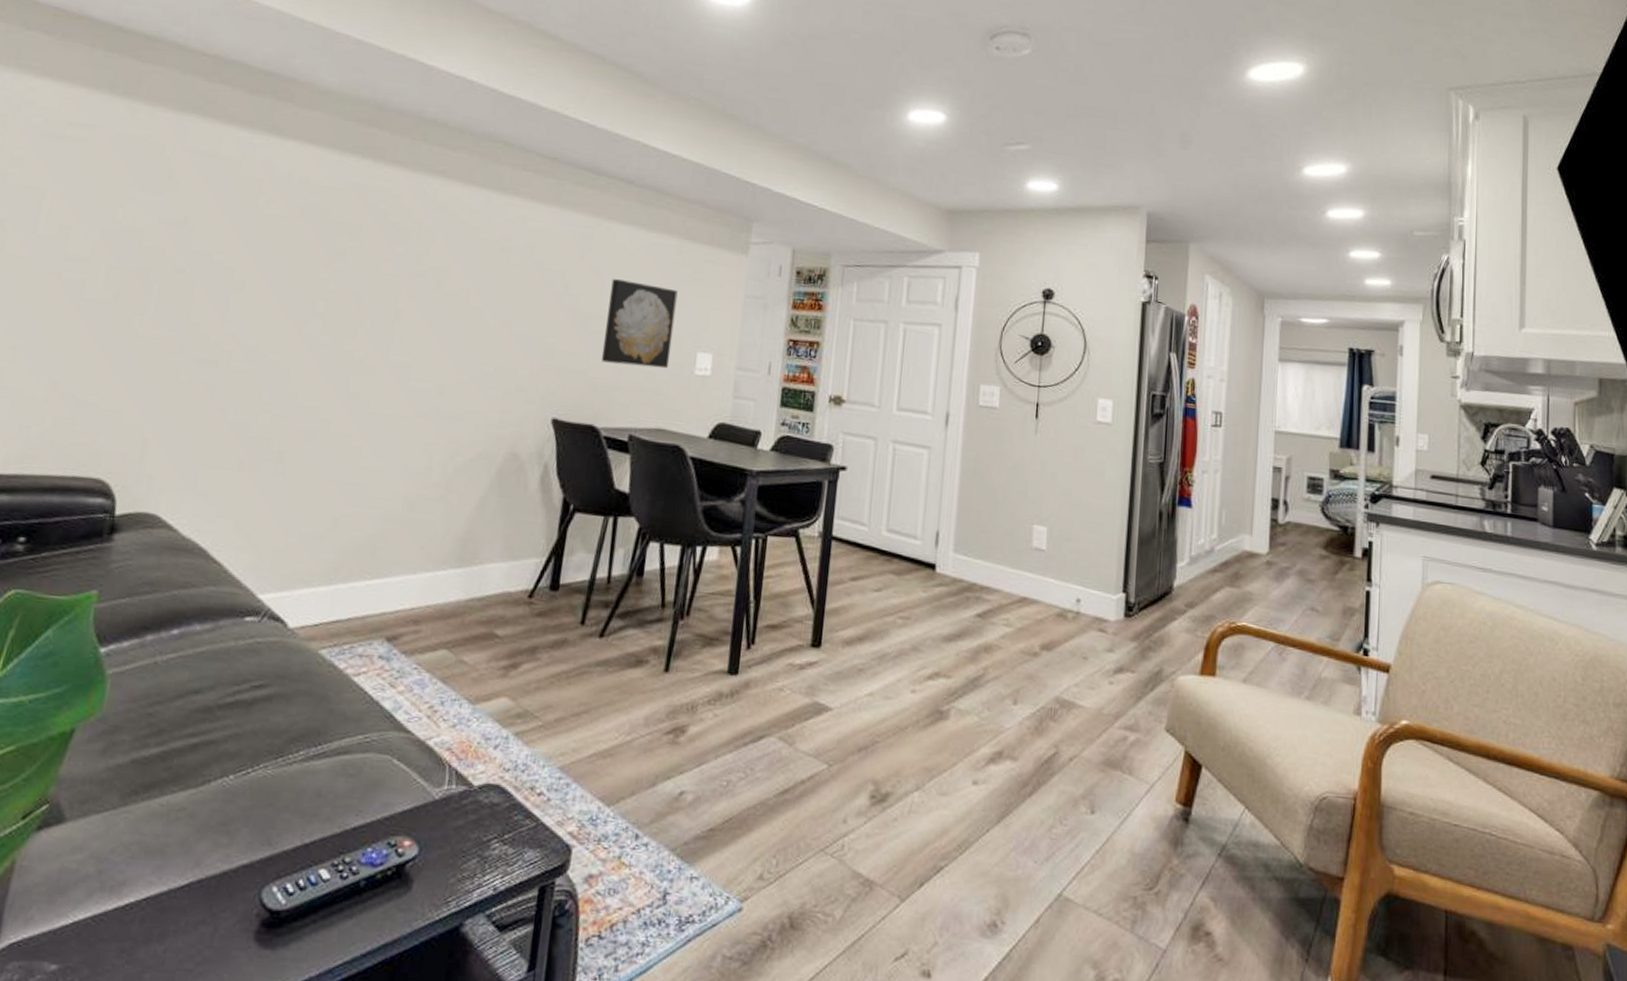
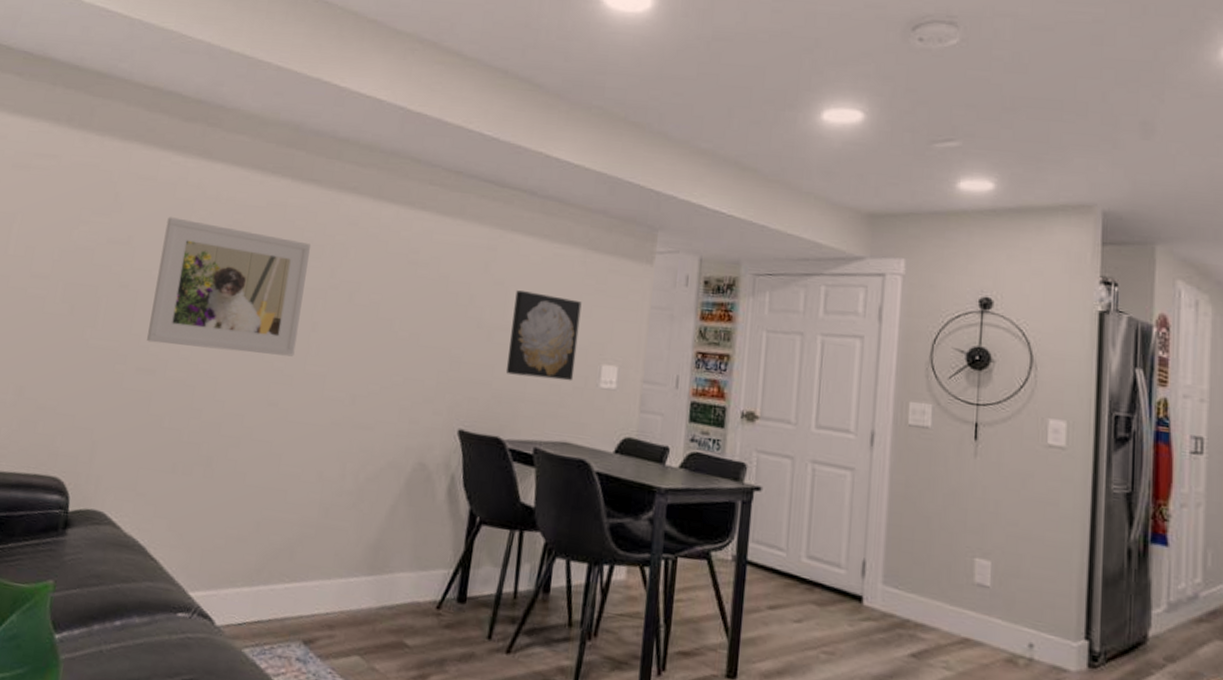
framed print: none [207,197,394,346] -> present [147,217,311,357]

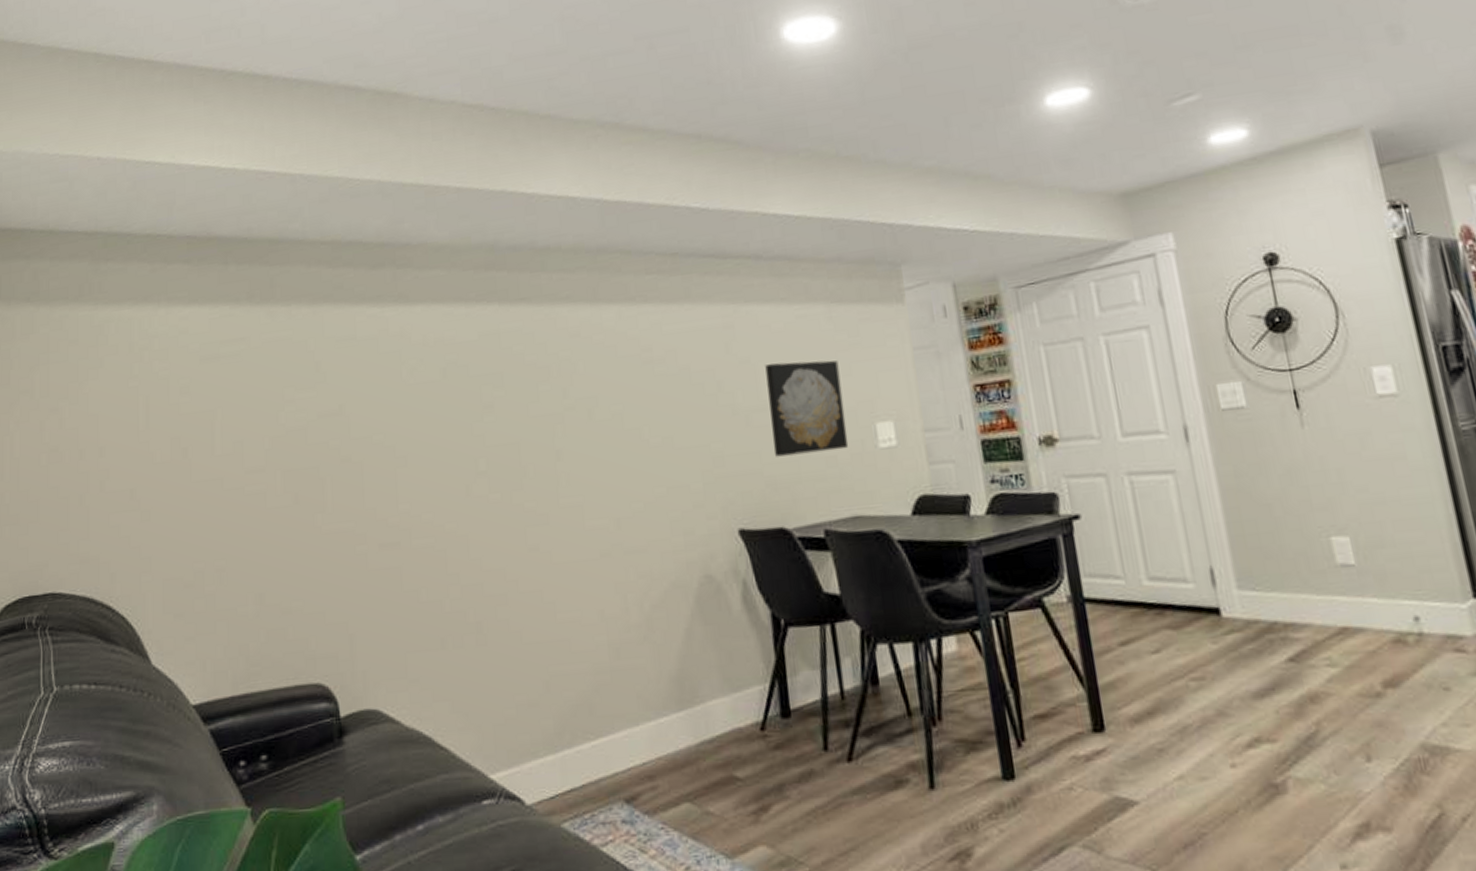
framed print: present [147,217,311,357] -> none [376,367,544,514]

